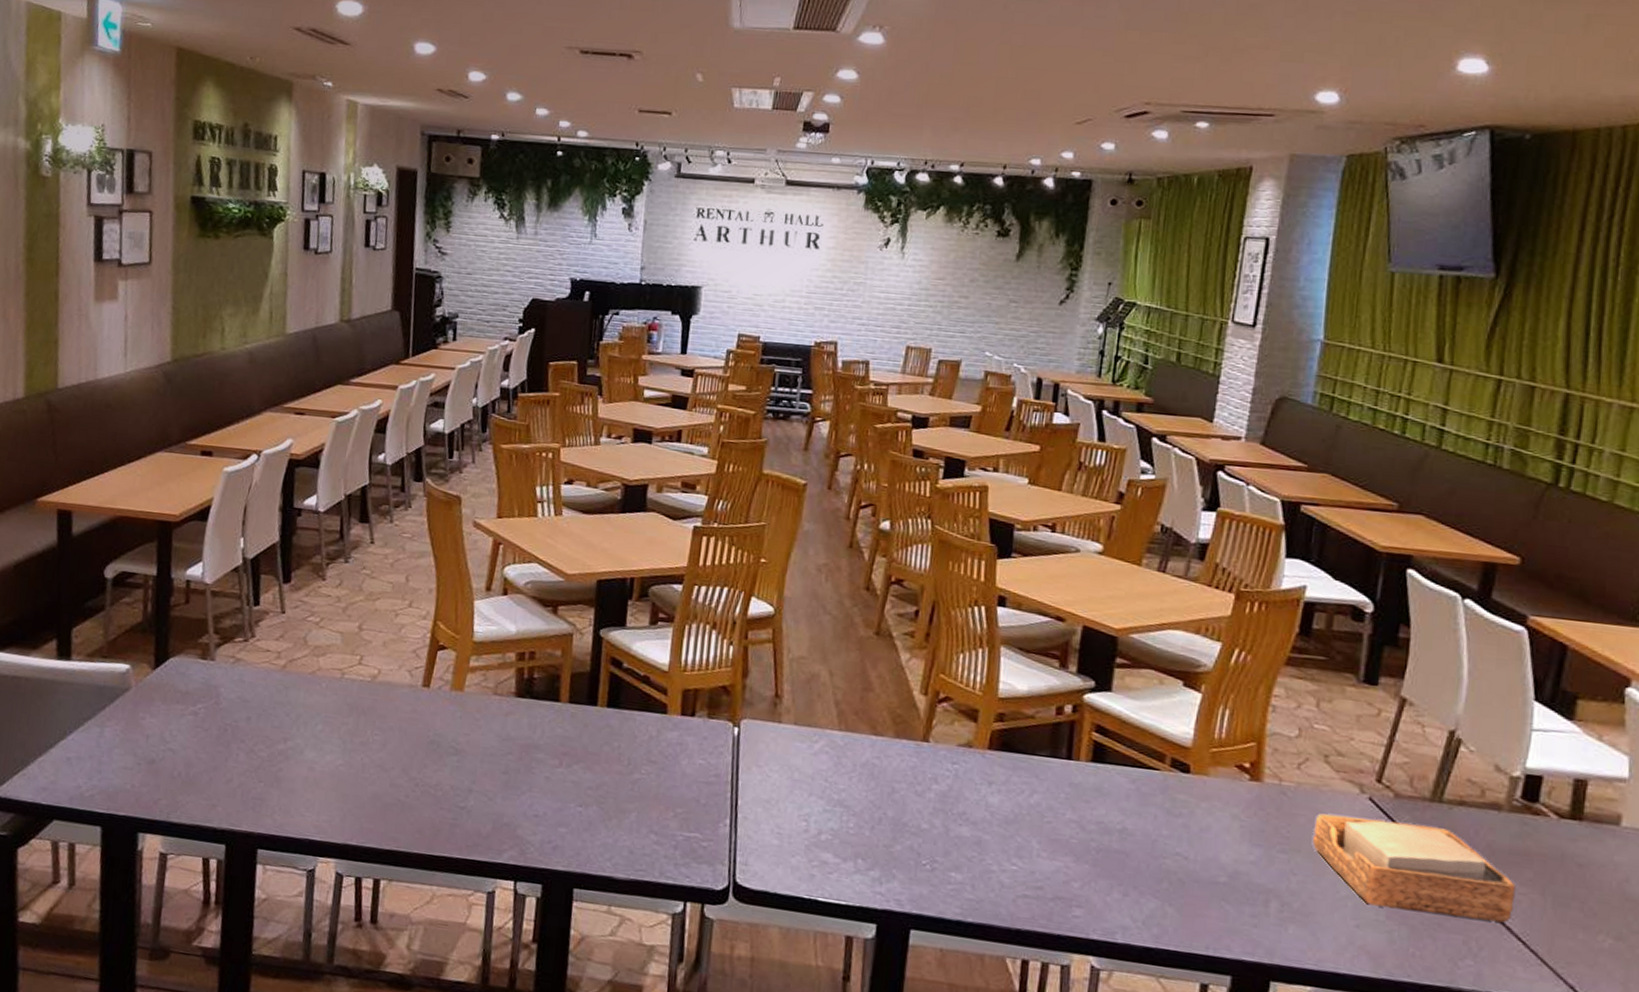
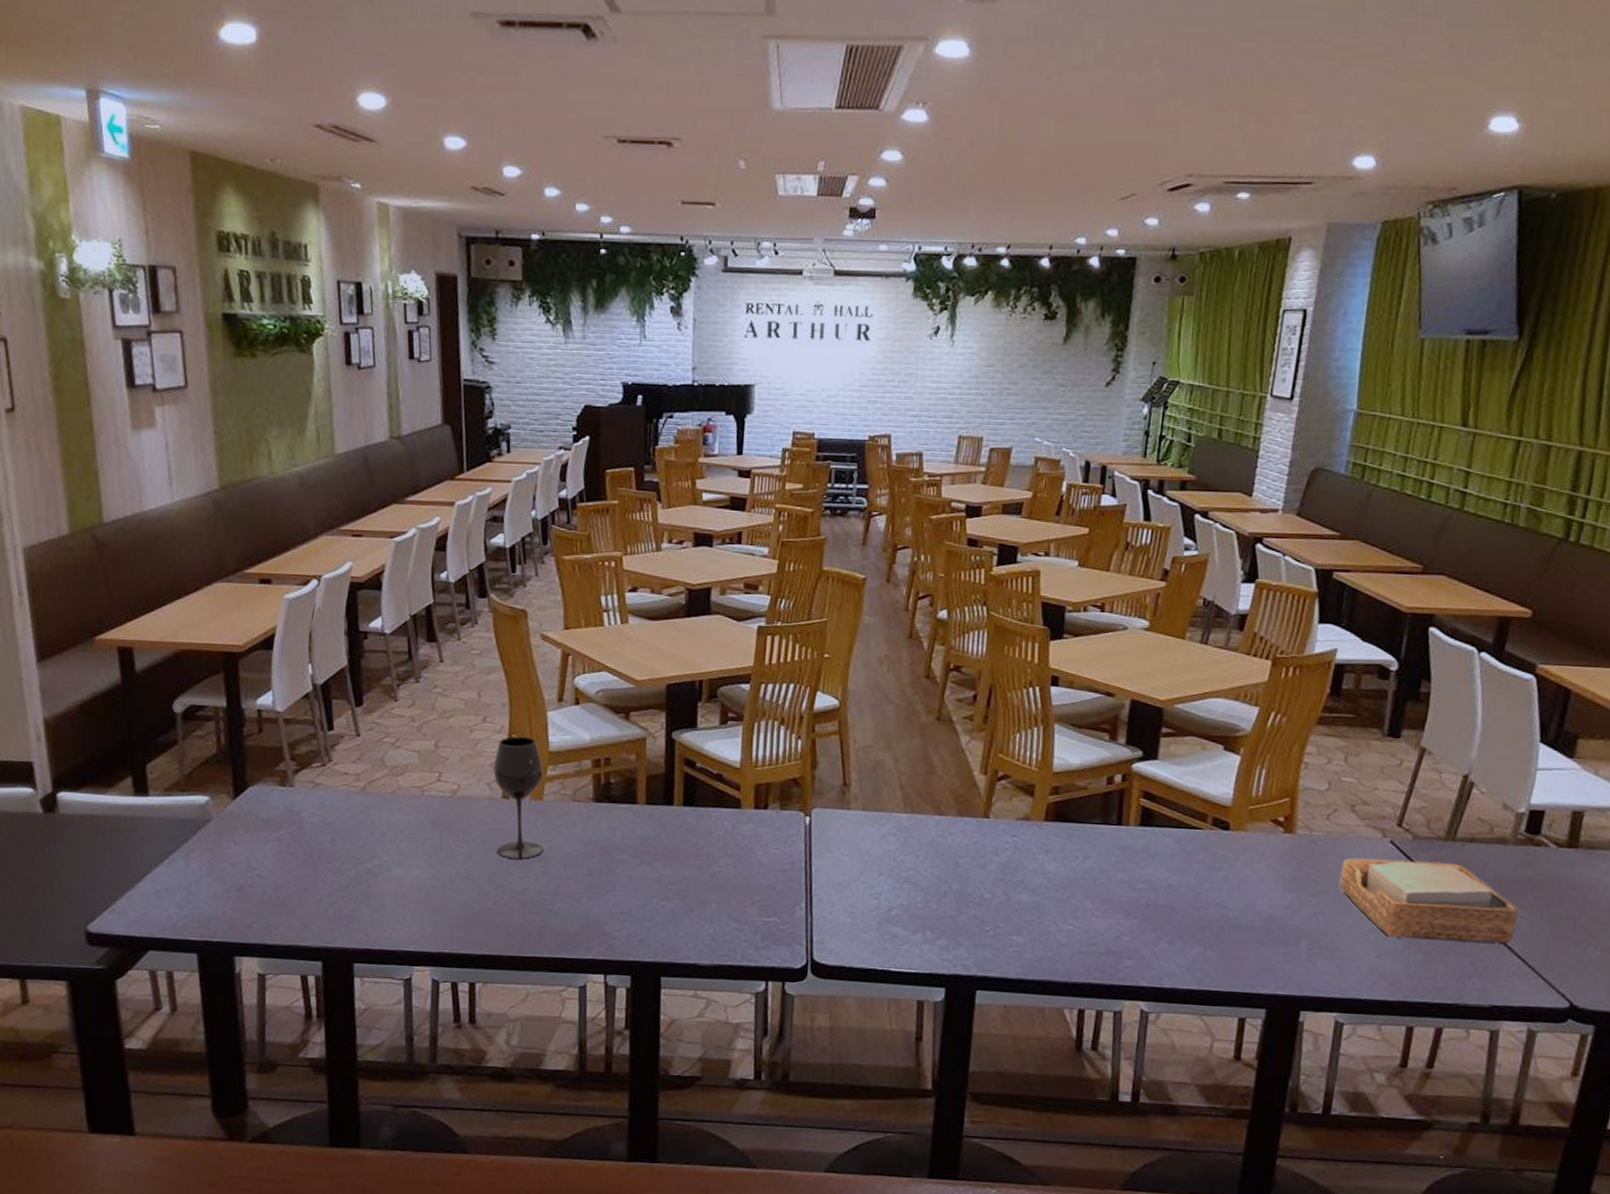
wineglass: none [413,623,466,752] -> present [493,736,544,859]

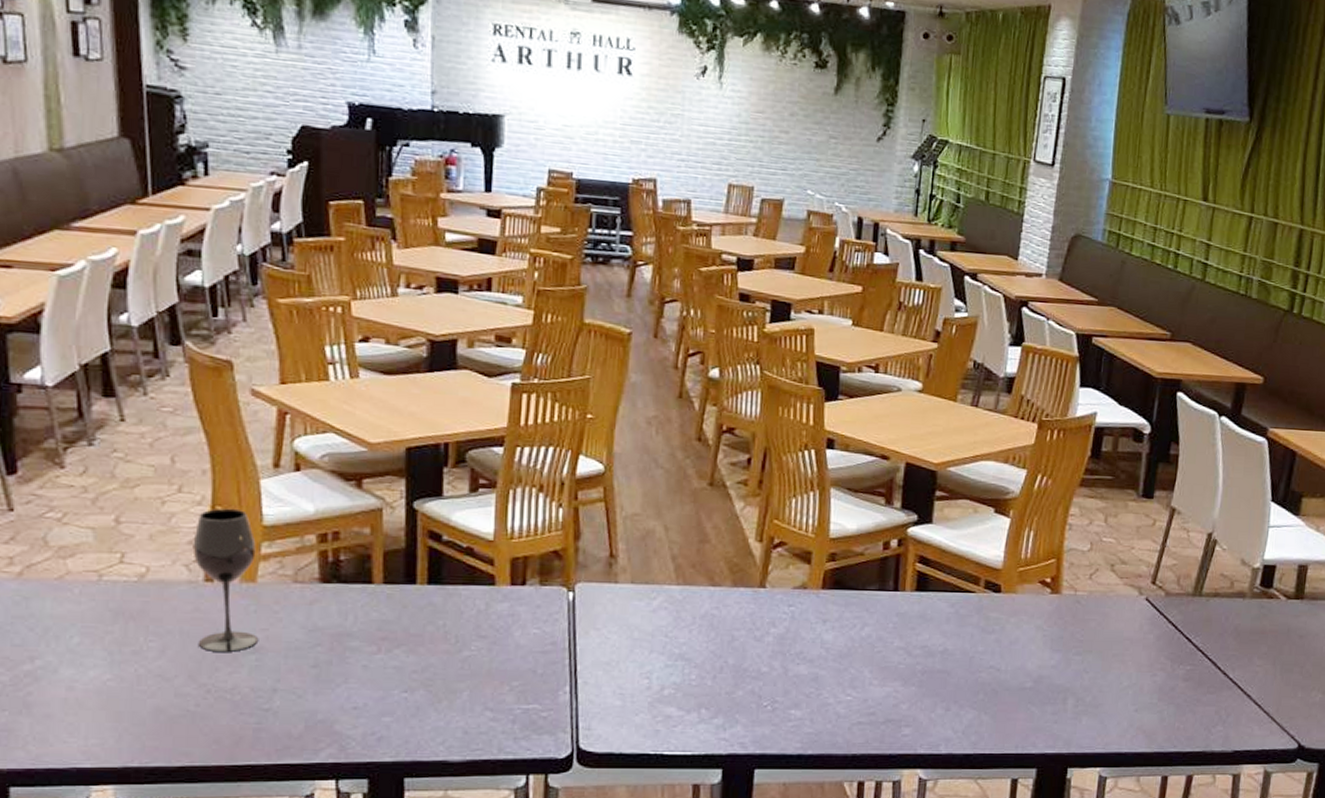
napkin holder: present [1340,858,1518,944] -> none [1102,616,1255,692]

